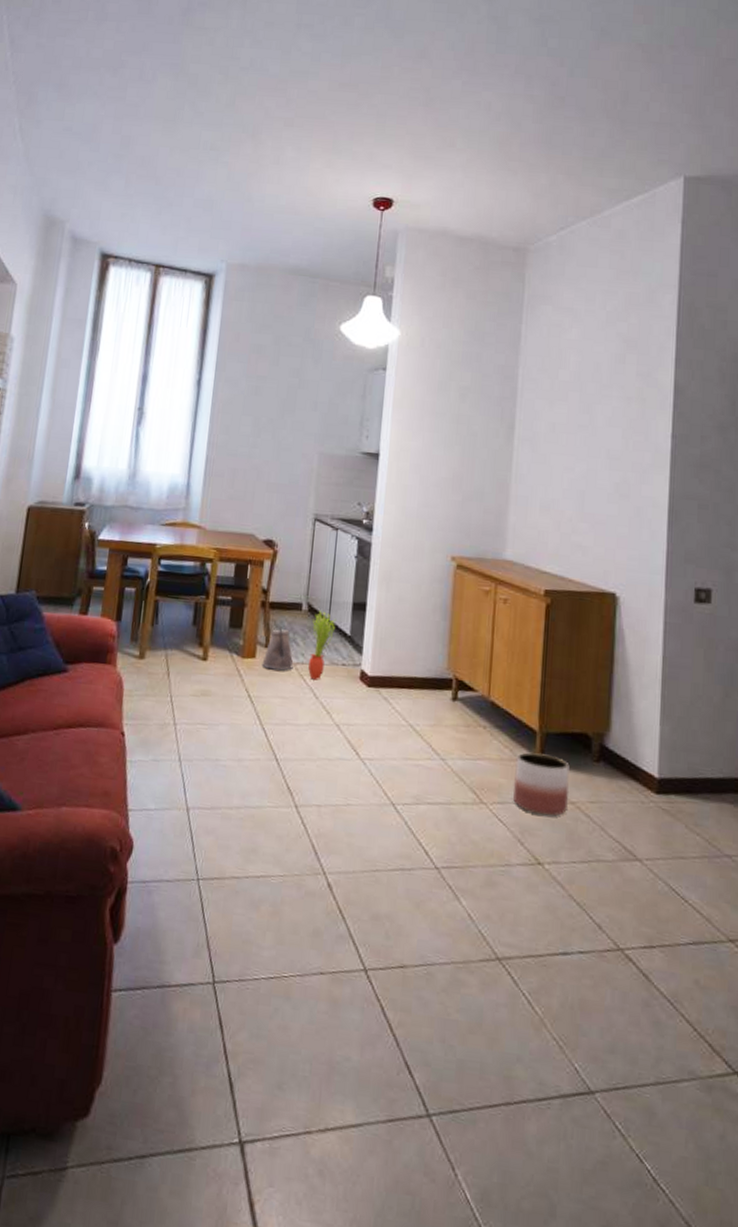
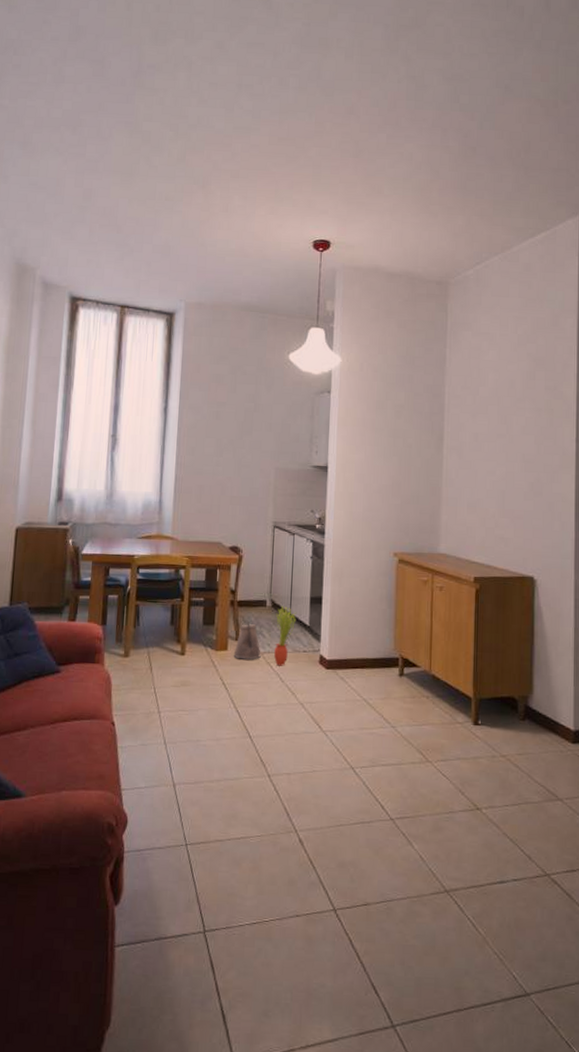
planter: present [513,752,570,817] -> none [453,715,501,769]

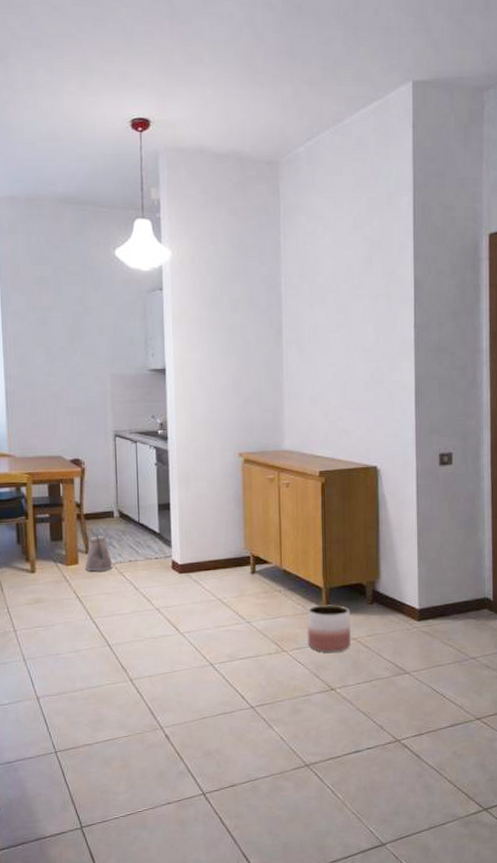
potted plant: present [274,606,297,666] -> none [125,515,146,575]
planter: none [453,715,501,769] -> present [307,604,352,653]

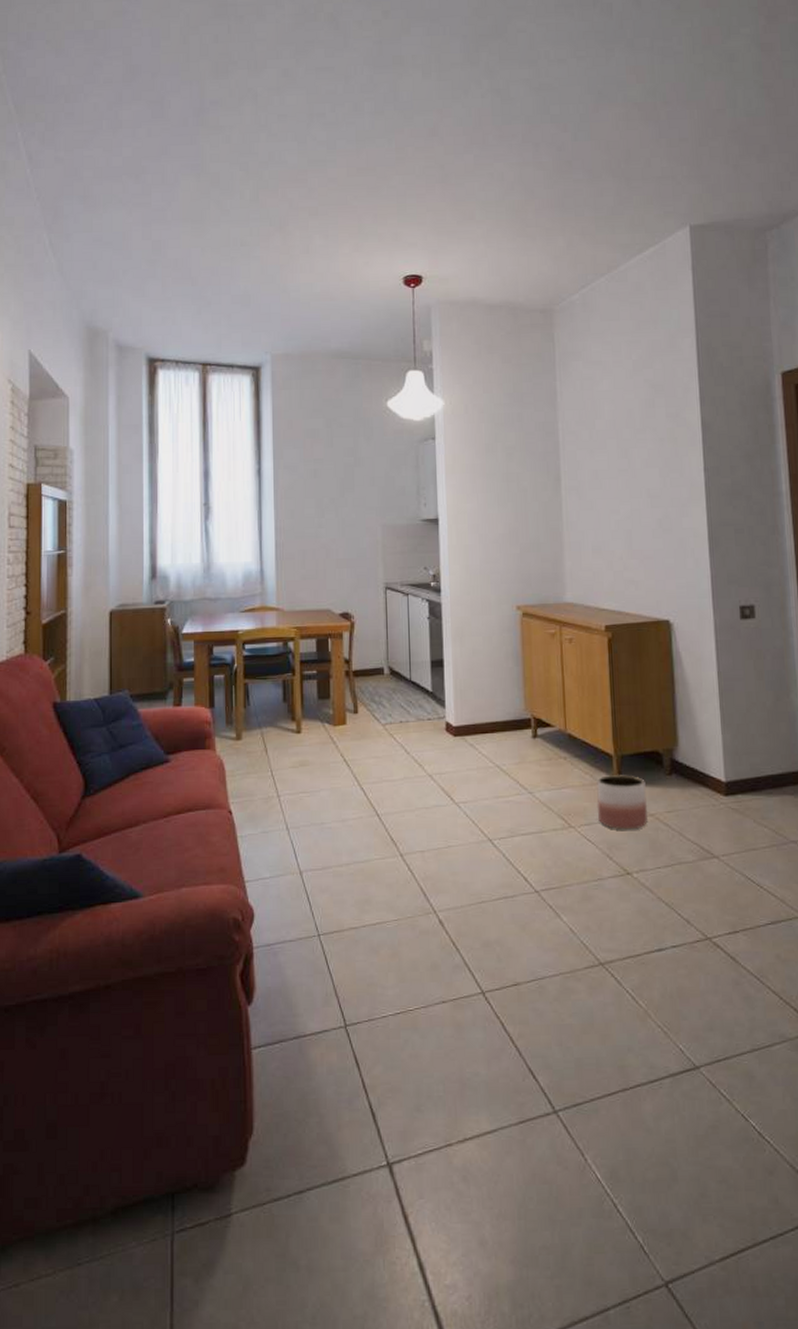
watering can: present [85,533,113,572] -> none [353,691,383,733]

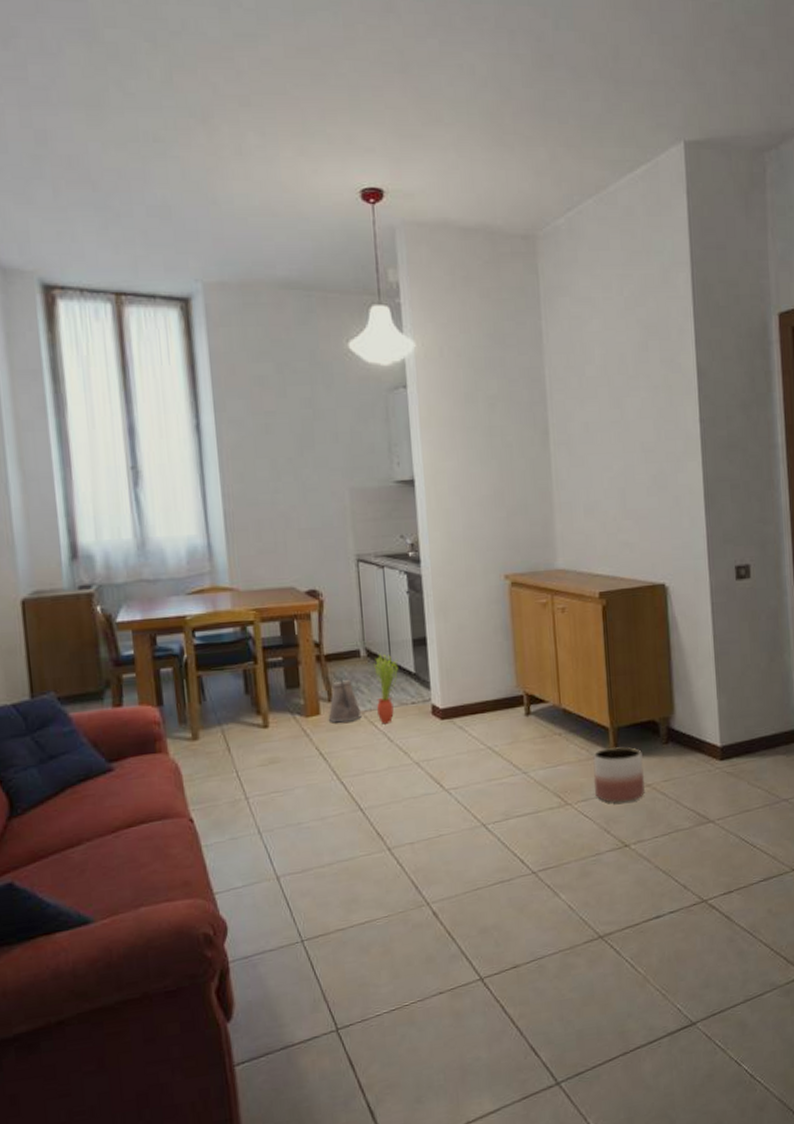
watering can: none [353,691,383,733] -> present [328,676,362,723]
potted plant: none [396,673,418,737] -> present [374,654,399,724]

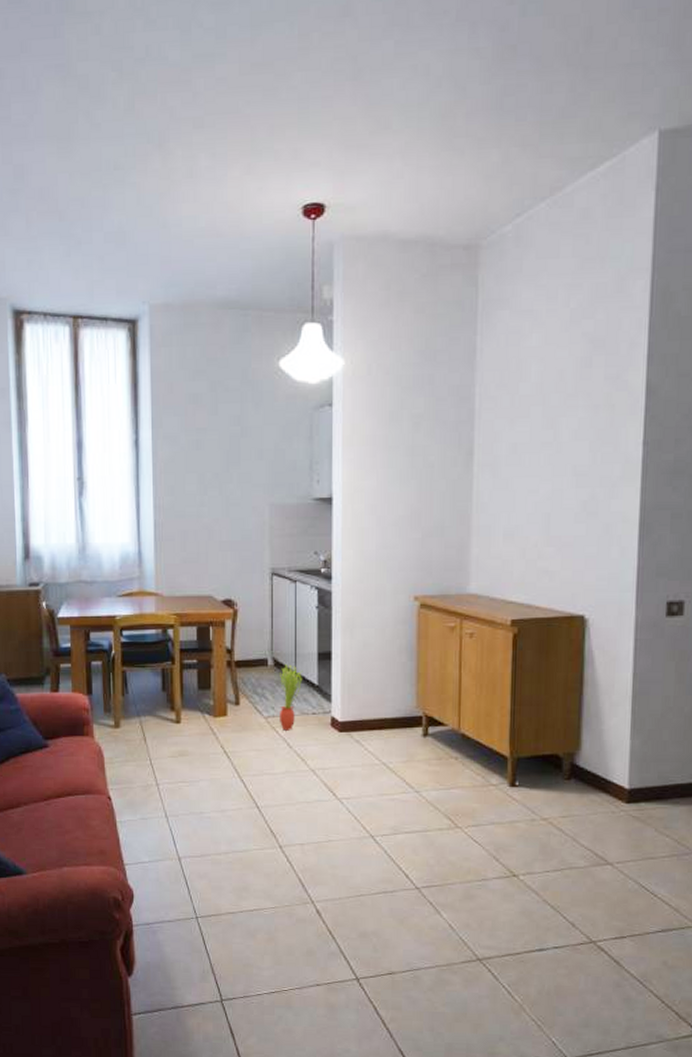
watering can: present [328,676,362,723] -> none [234,682,265,725]
planter: present [593,746,646,803] -> none [486,776,541,833]

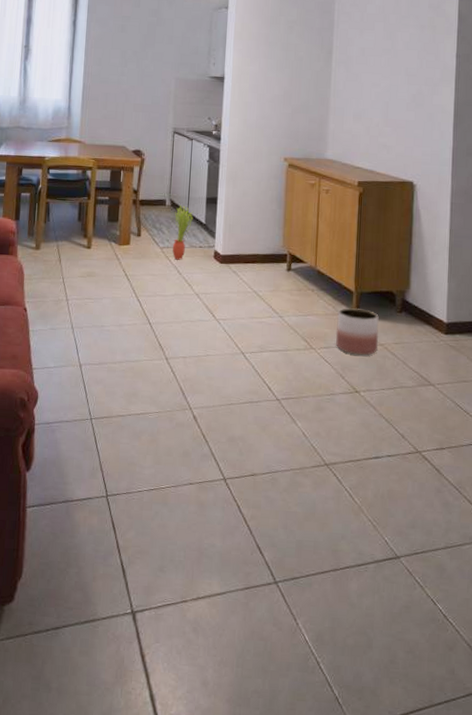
planter: none [486,776,541,833] -> present [335,307,379,356]

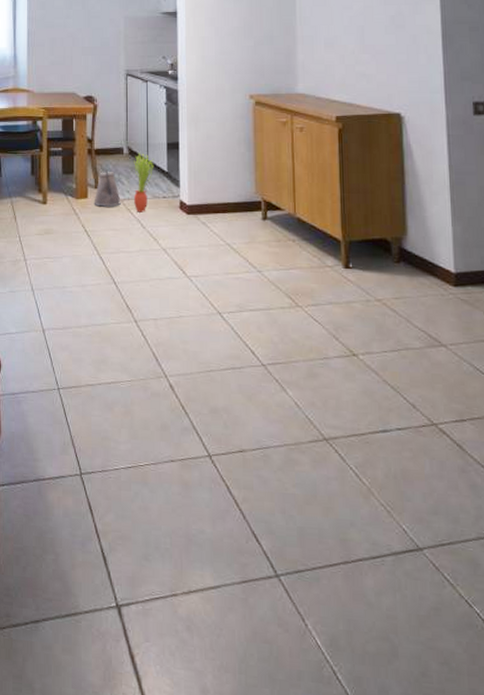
watering can: none [135,218,161,254] -> present [94,168,121,207]
planter: present [335,307,379,356] -> none [324,258,376,313]

